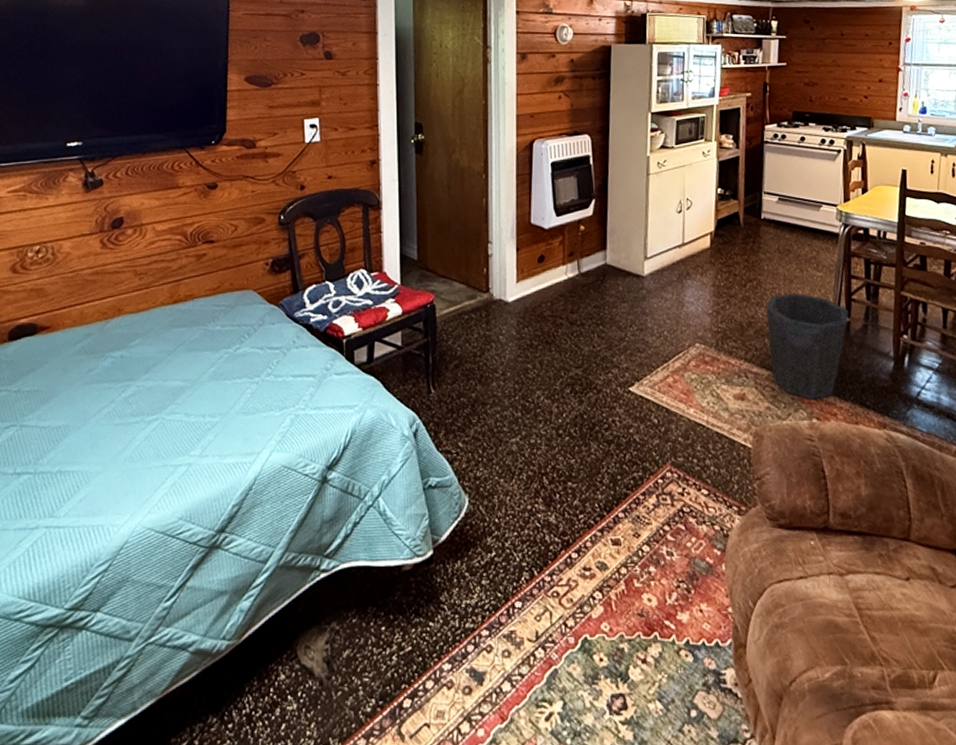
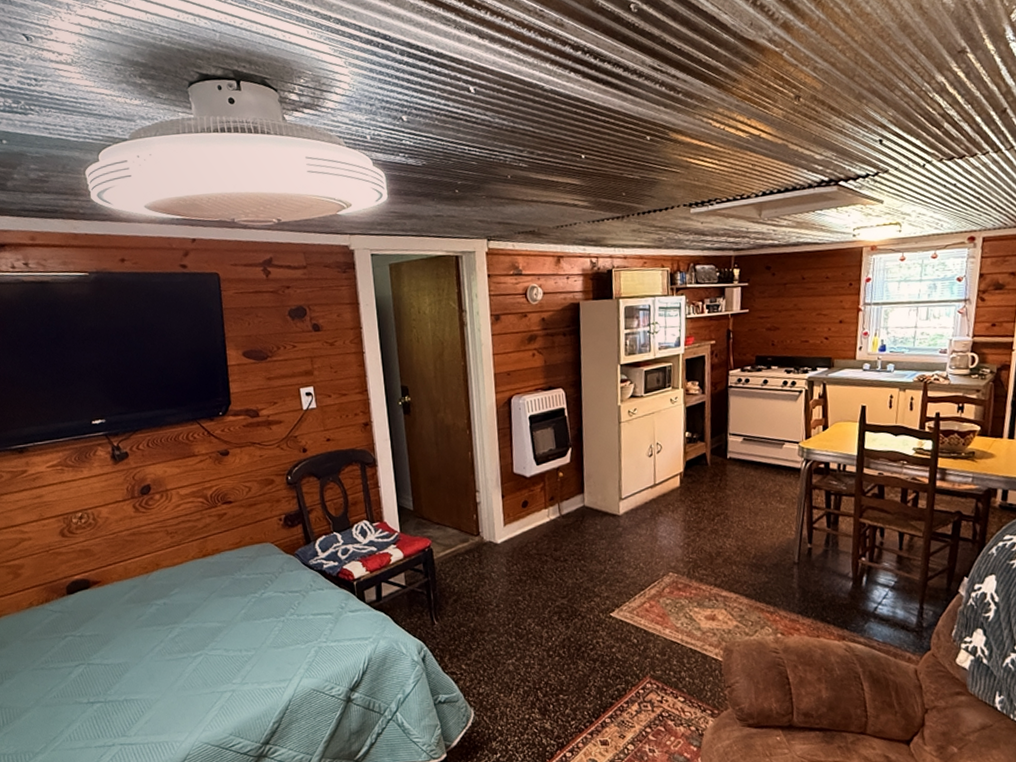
waste bin: present [766,293,849,401] -> none [733,524,811,618]

